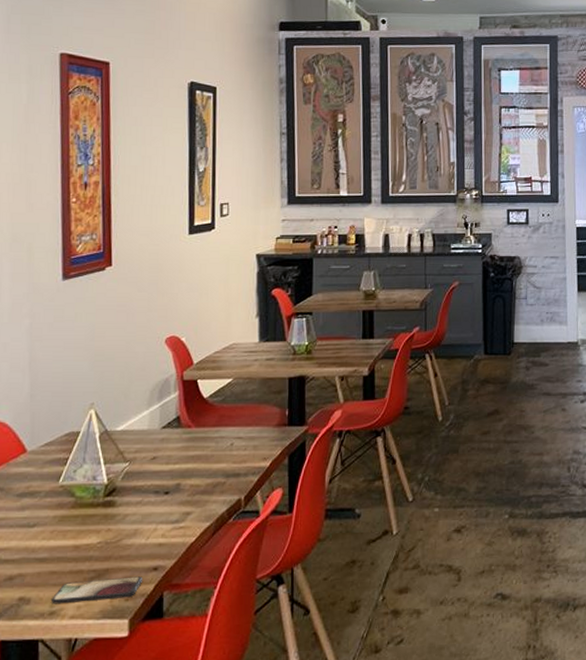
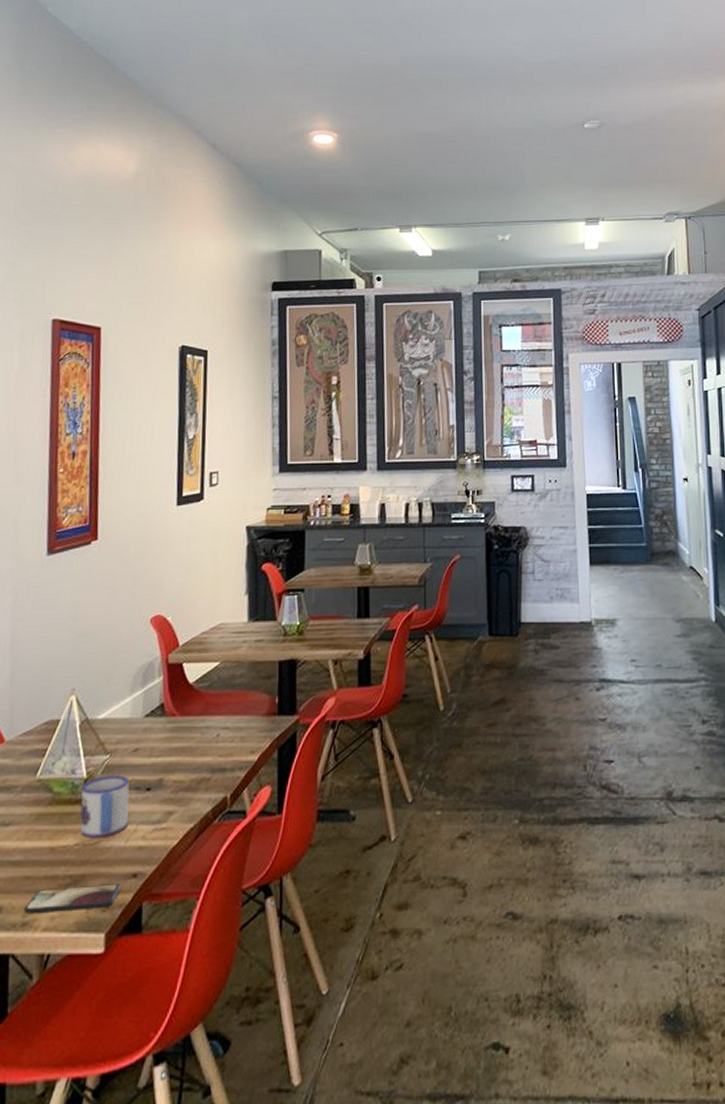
mug: none [102,481,149,536] -> present [80,775,130,838]

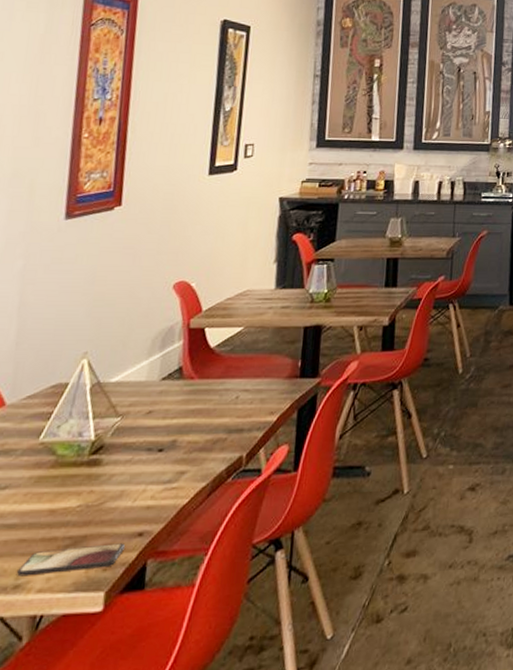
mug: present [80,775,130,838] -> none [84,437,141,499]

